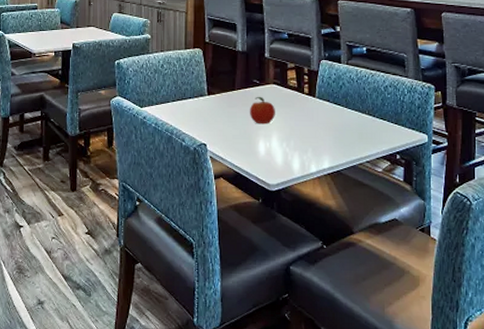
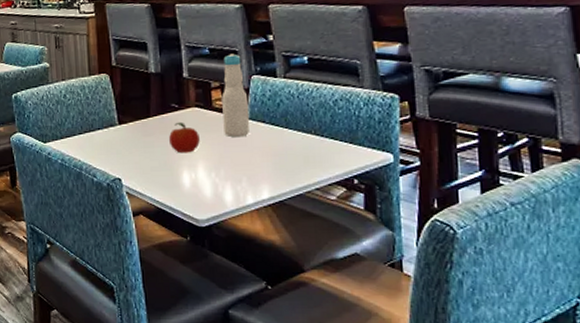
bottle: none [296,40,317,112] -> present [221,53,249,137]

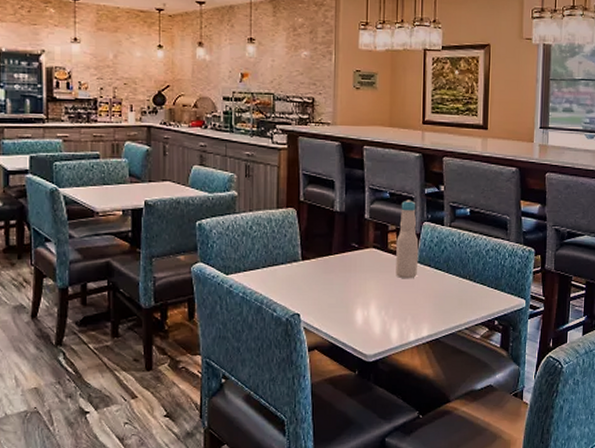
fruit: present [168,122,200,154] -> none [346,261,374,292]

